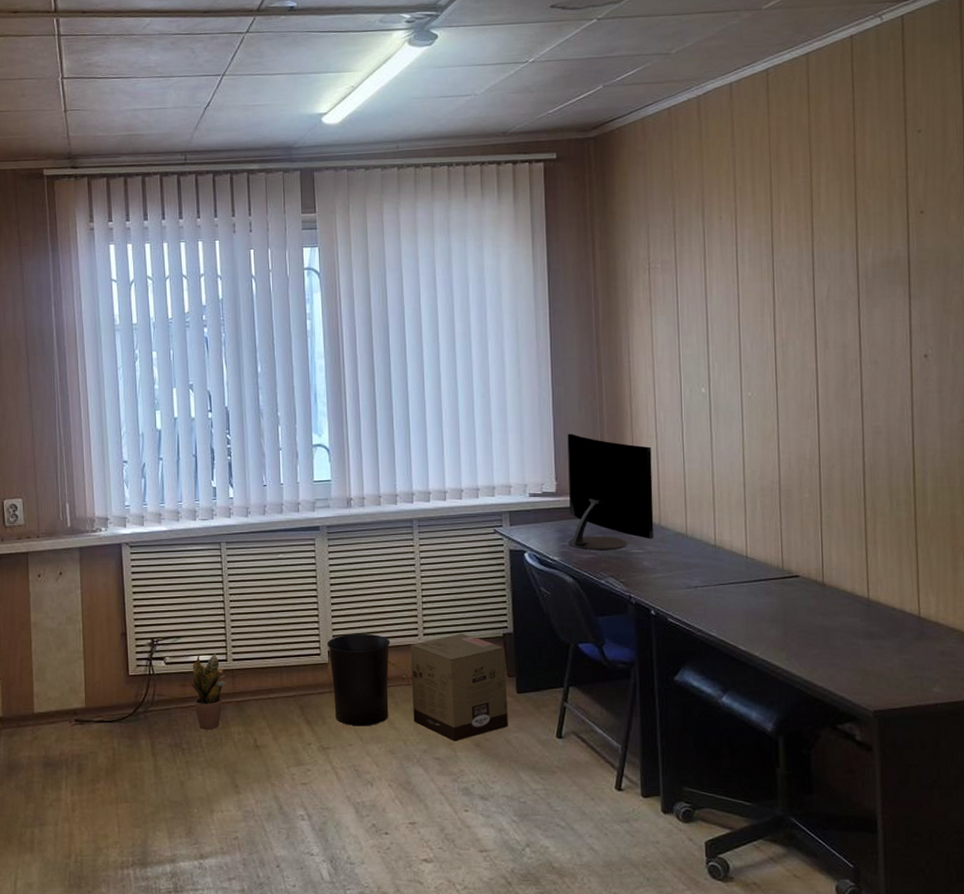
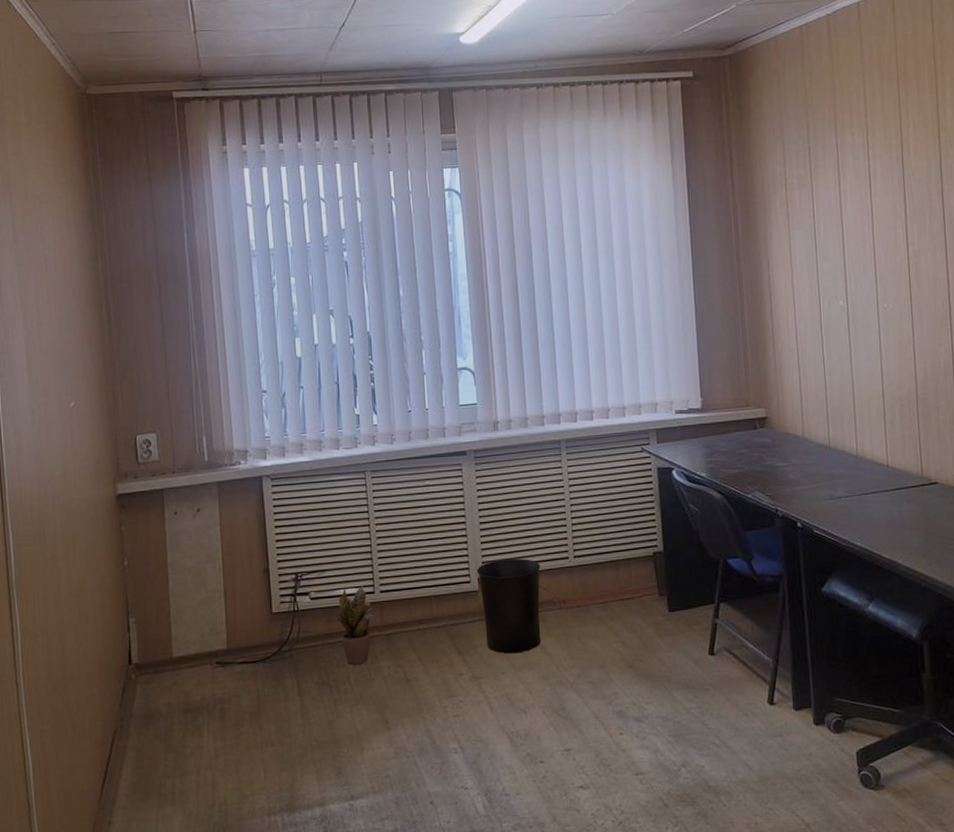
cardboard box: present [410,633,508,742] -> none [560,553,661,664]
monitor: present [567,433,654,551] -> none [711,349,798,465]

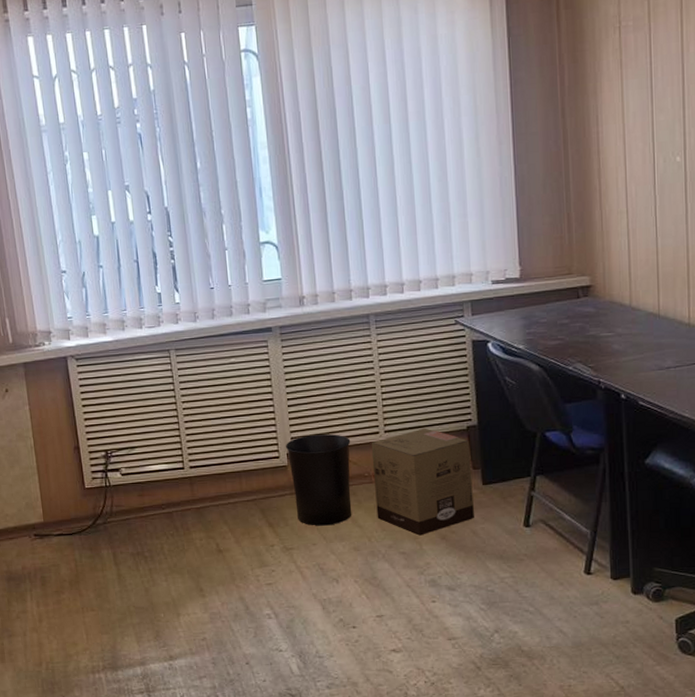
potted plant: present [337,586,376,666] -> none [148,462,187,538]
cardboard box: none [560,553,661,664] -> present [371,428,474,536]

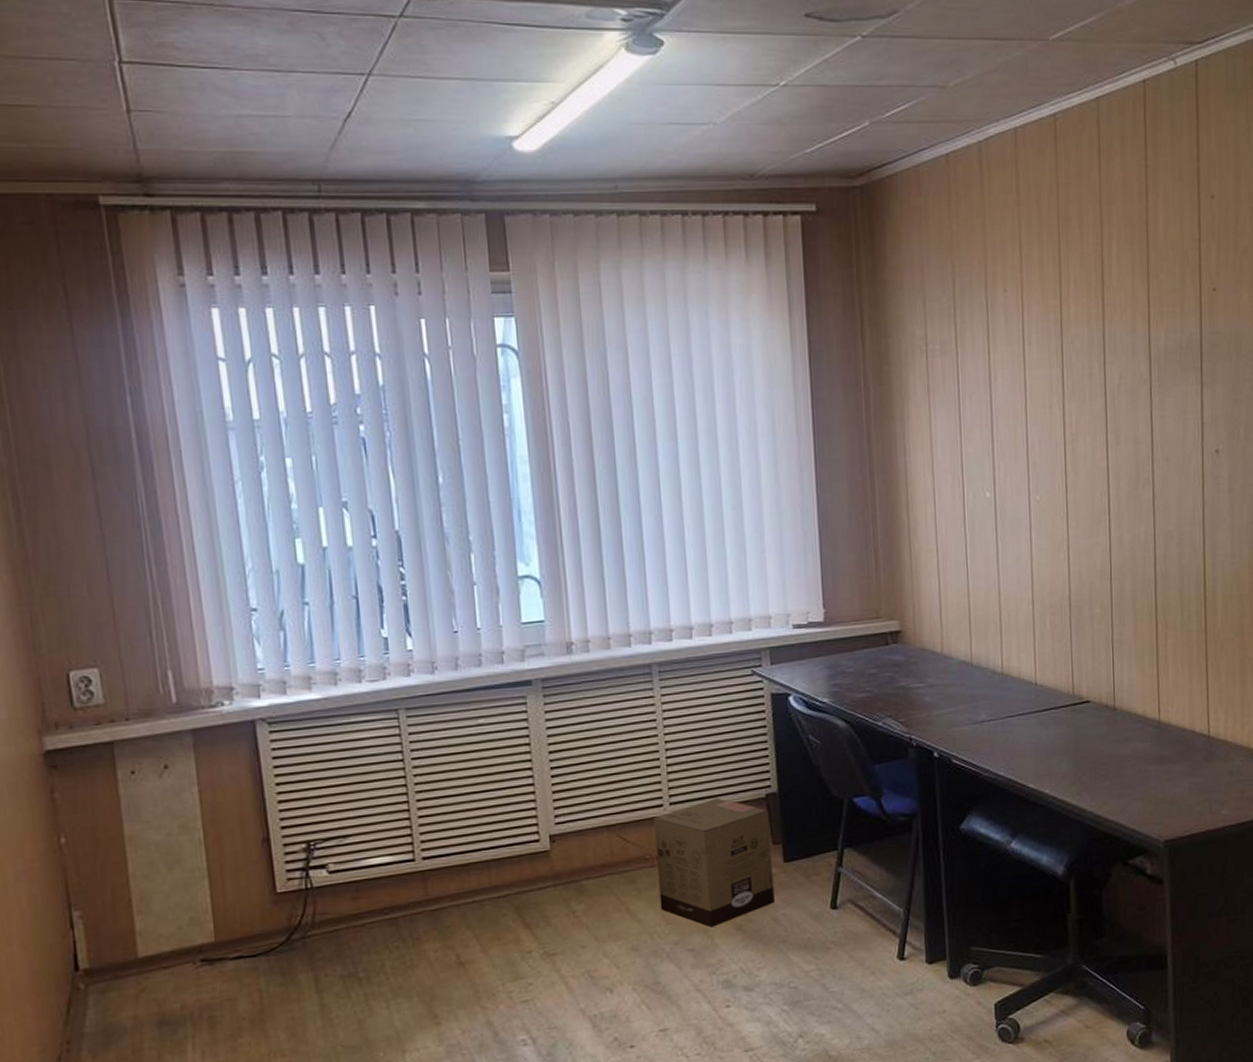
waste bin: present [285,433,352,526] -> none [547,808,630,924]

